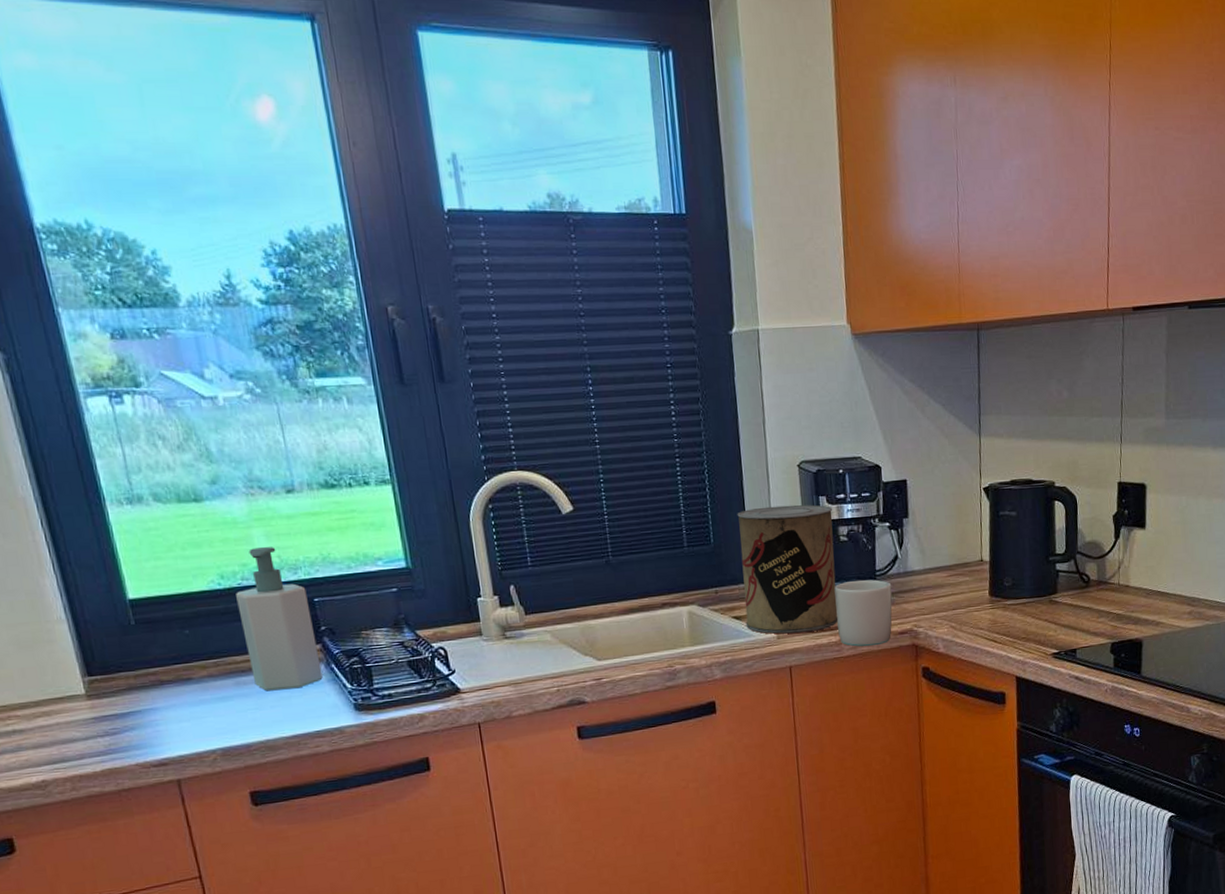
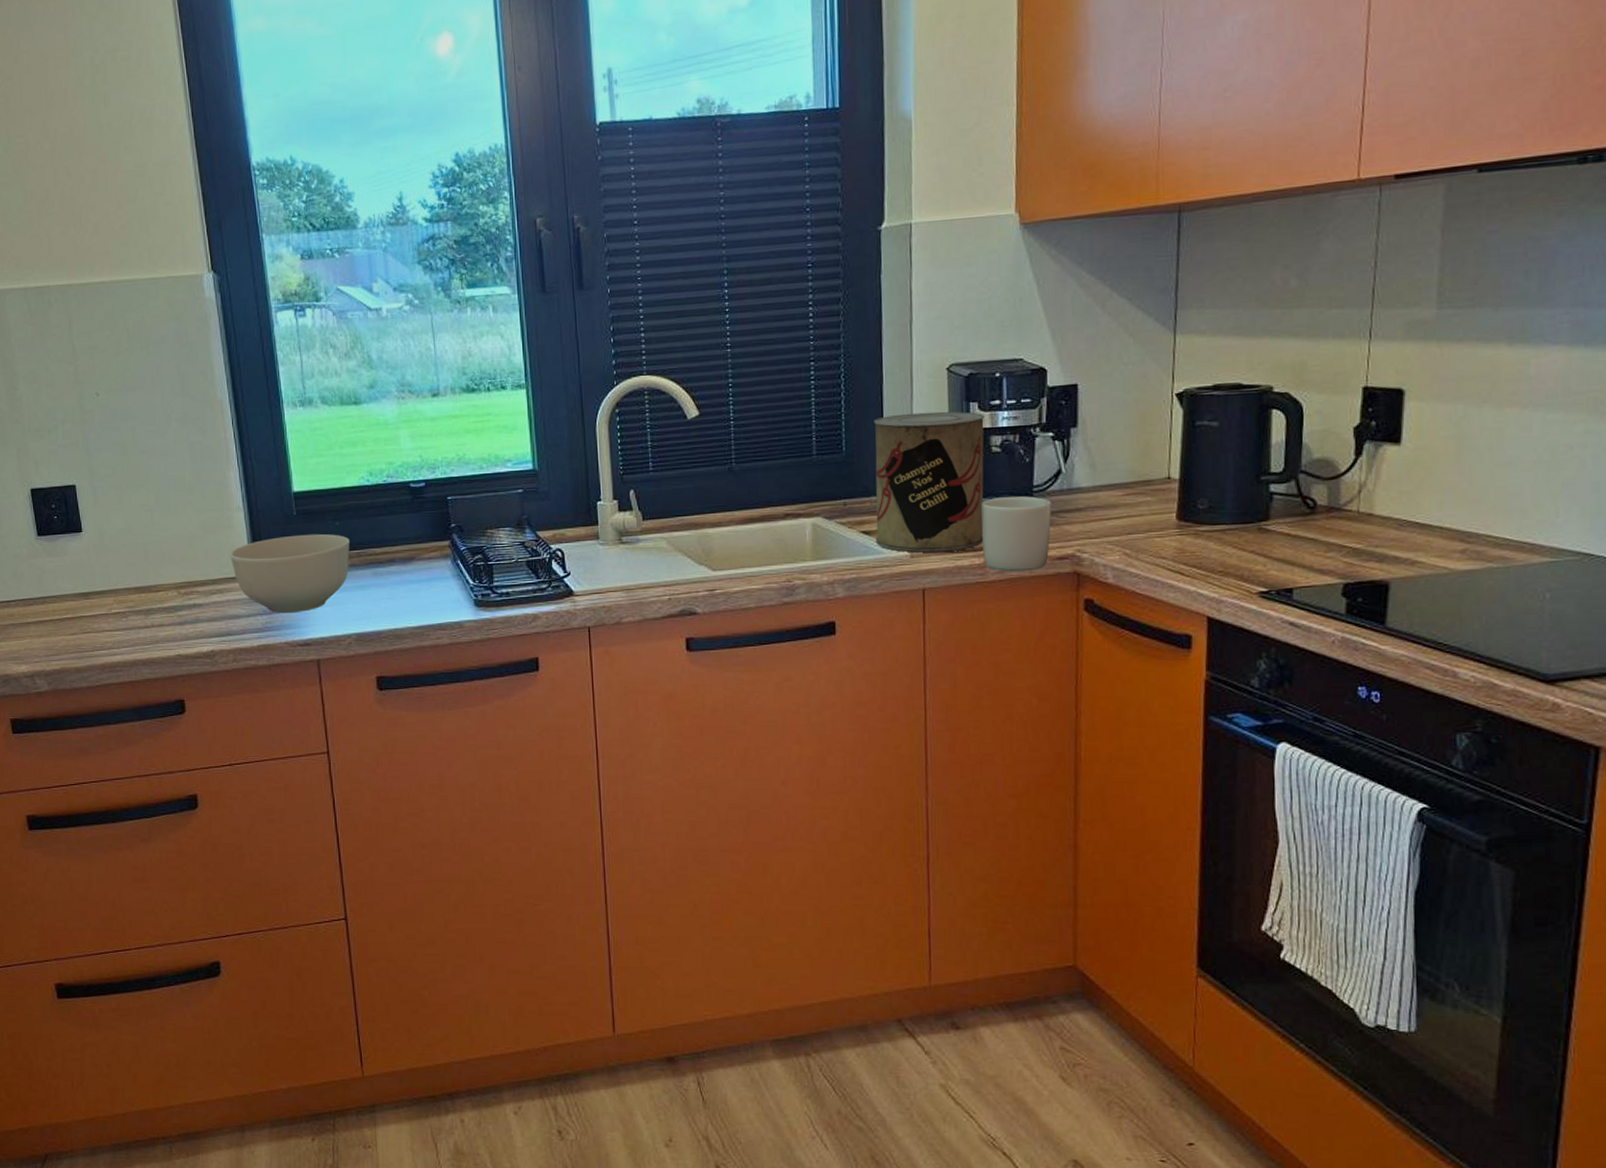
bowl: none [53,643,206,734] -> present [229,533,351,614]
soap bottle: present [236,547,323,691] -> none [381,447,449,583]

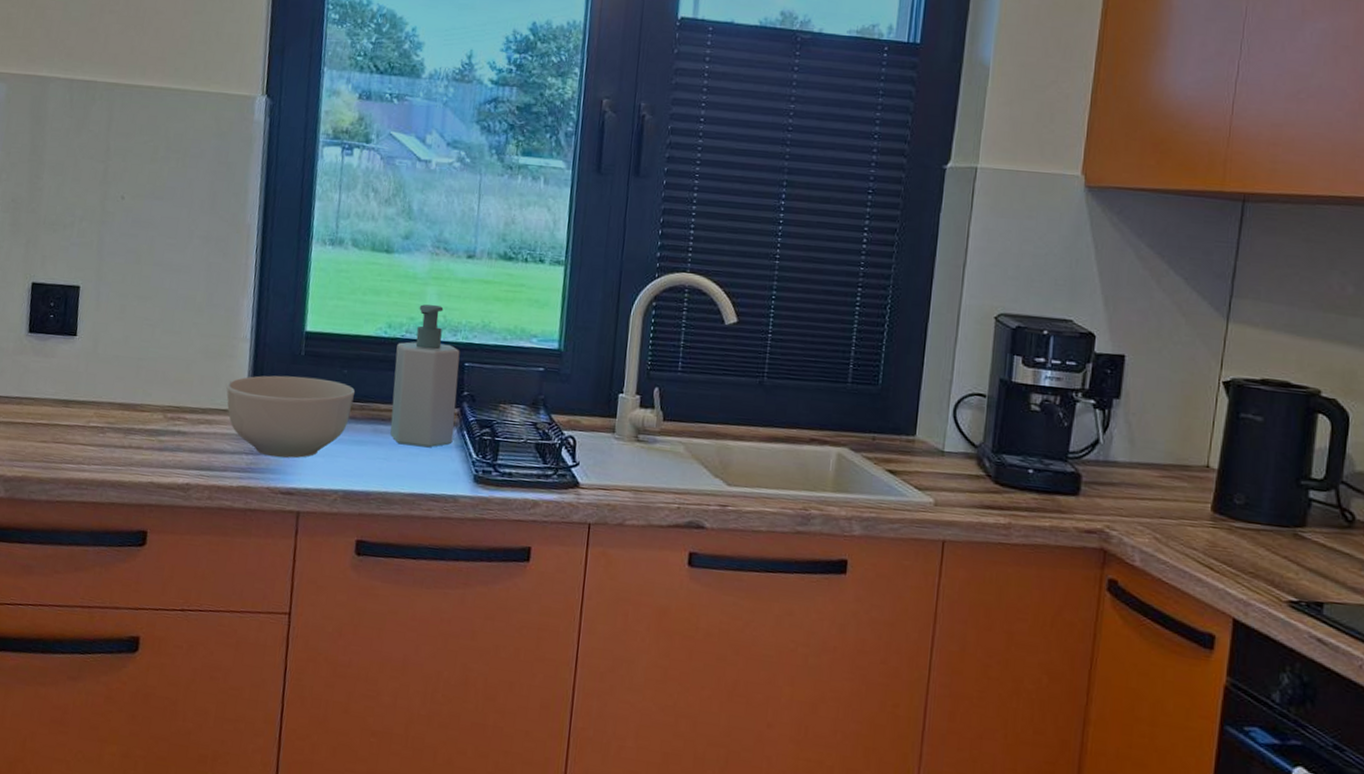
soap bottle: none [381,447,449,583] -> present [390,304,460,448]
tin can: present [874,411,985,553] -> none [900,355,1028,507]
mug: present [981,496,1052,572] -> none [1008,457,1086,540]

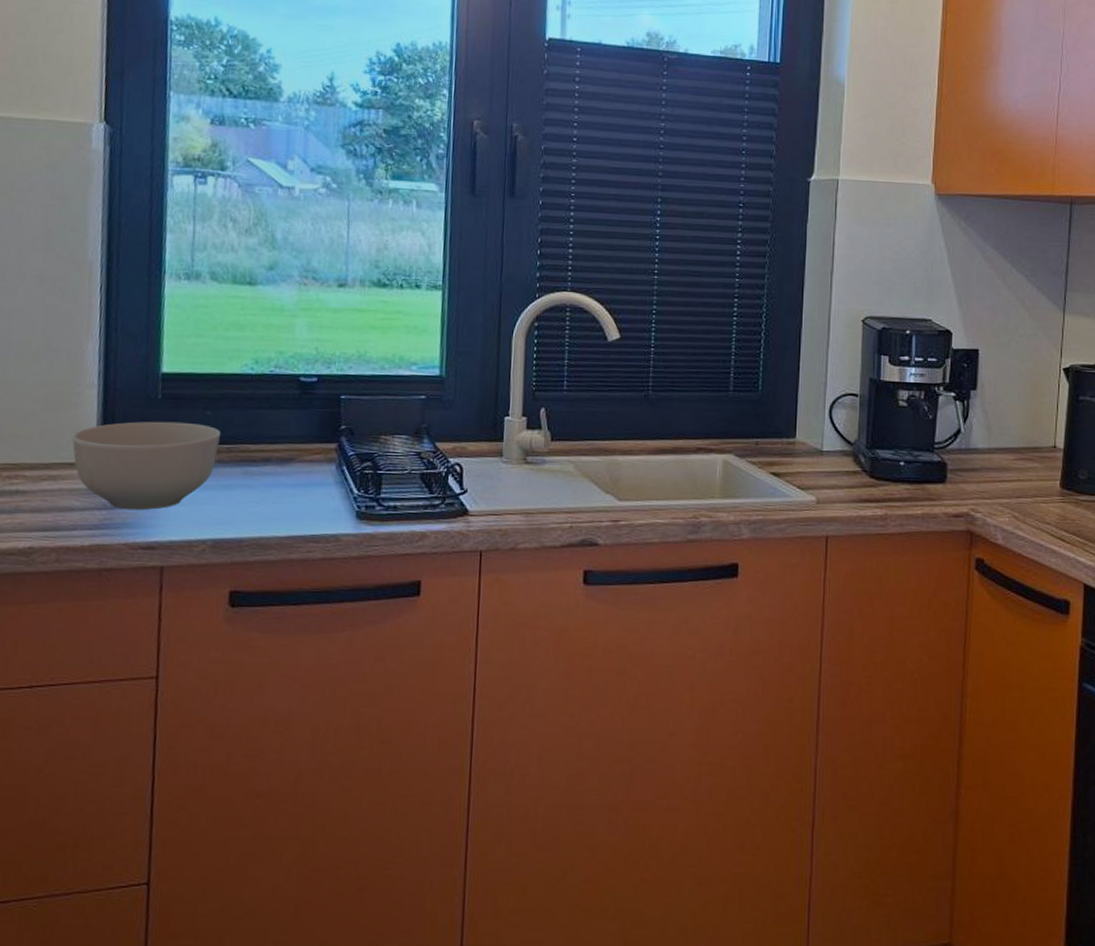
soap bottle: present [390,304,460,448] -> none [262,337,335,487]

